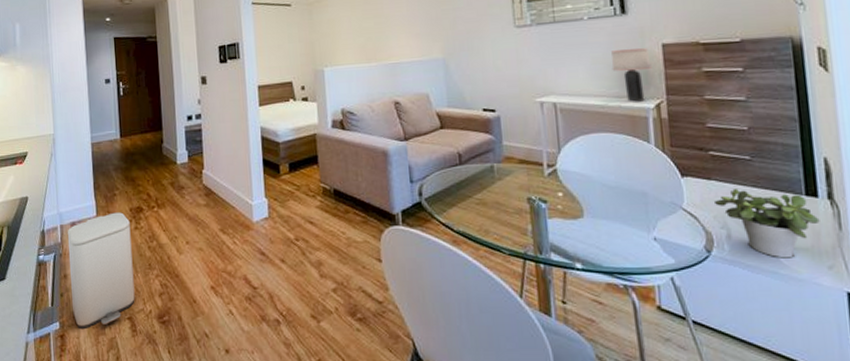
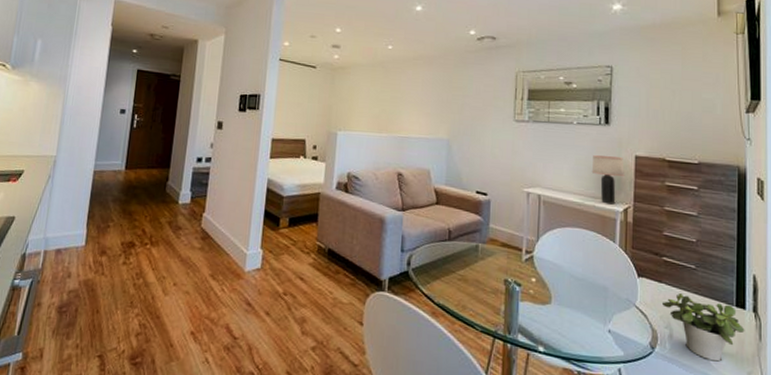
pedal bin: present [67,212,135,328] -> none [39,244,119,362]

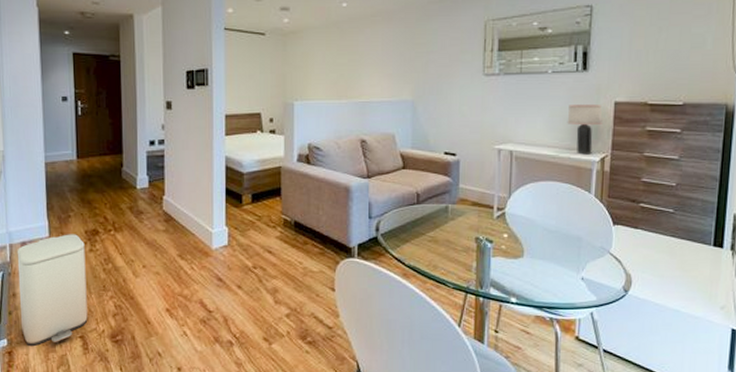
pedal bin: none [39,244,119,362] -> present [17,234,88,346]
potted plant: present [663,293,745,362] -> none [638,238,721,299]

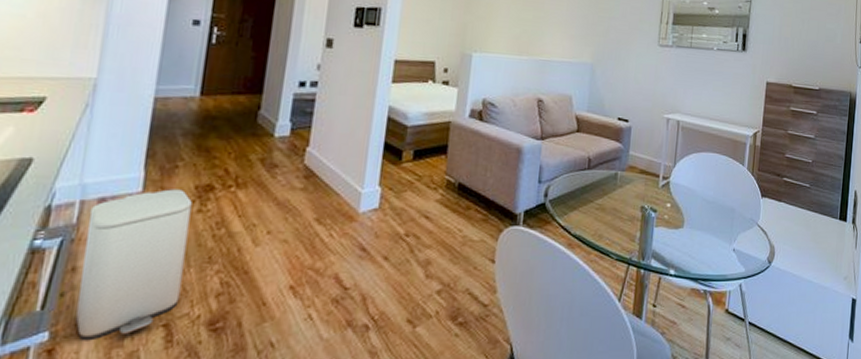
table lamp: present [567,105,603,155] -> none [727,81,757,129]

